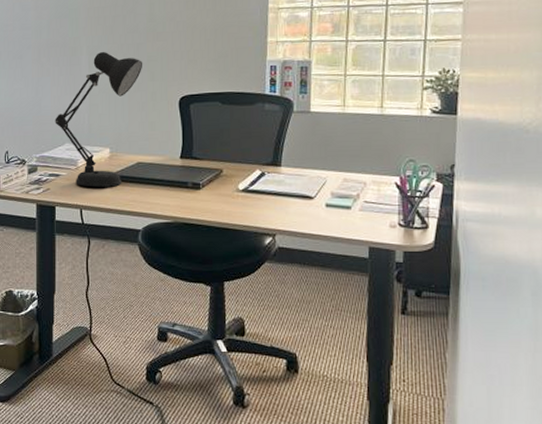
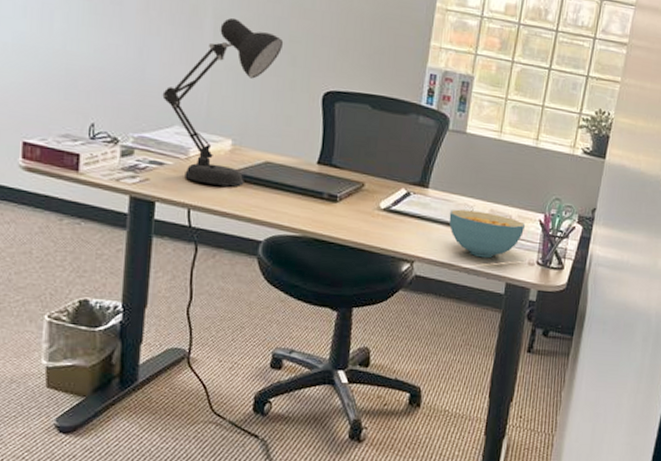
cereal bowl: none [304,181,381,225] -> present [449,209,525,259]

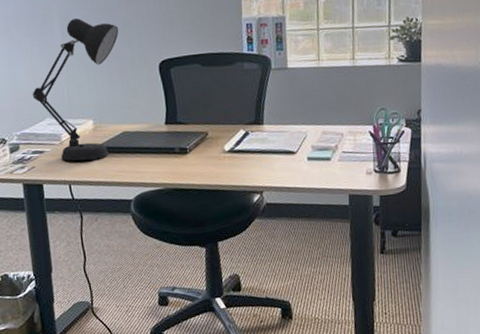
cereal bowl: present [449,209,525,259] -> none [286,134,357,177]

